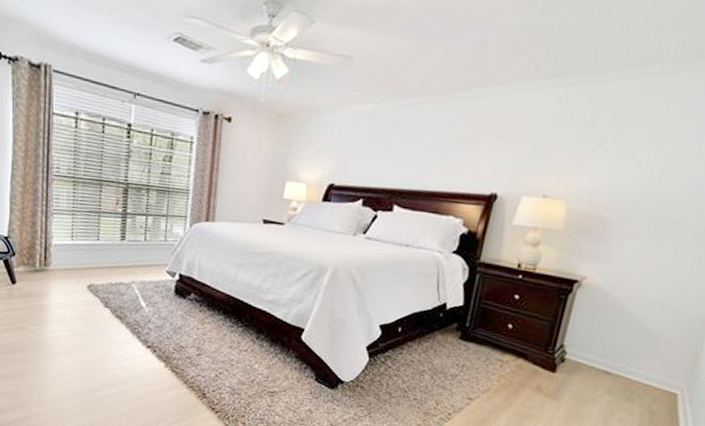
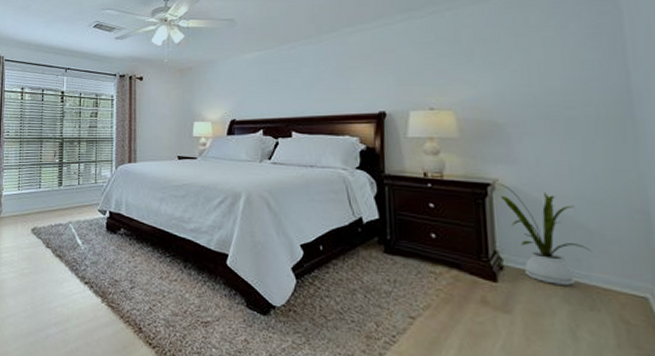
house plant: none [581,279,647,380] -> present [493,181,592,285]

